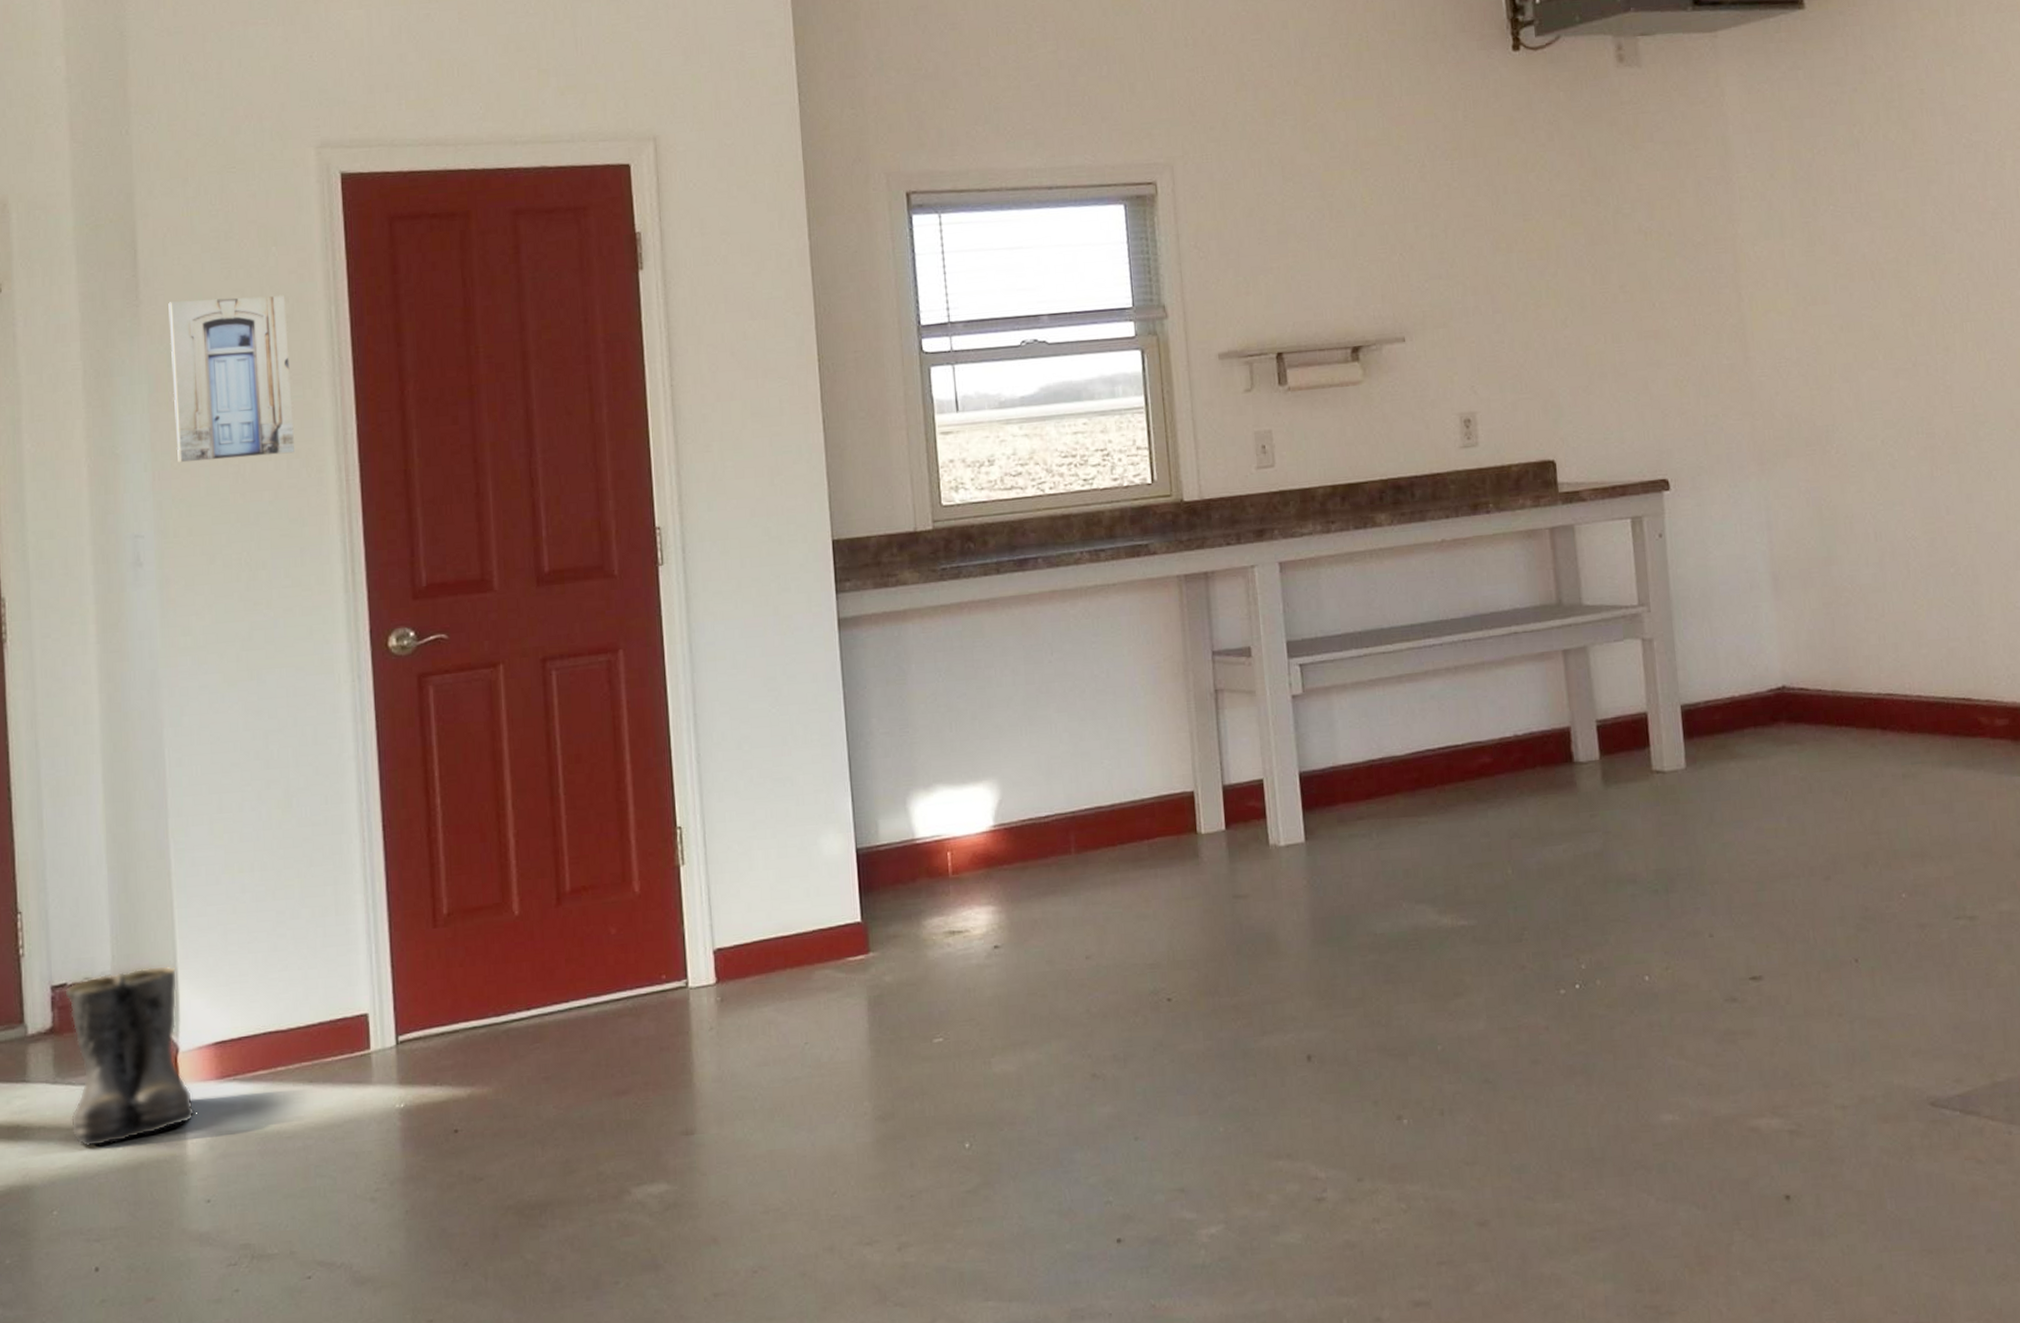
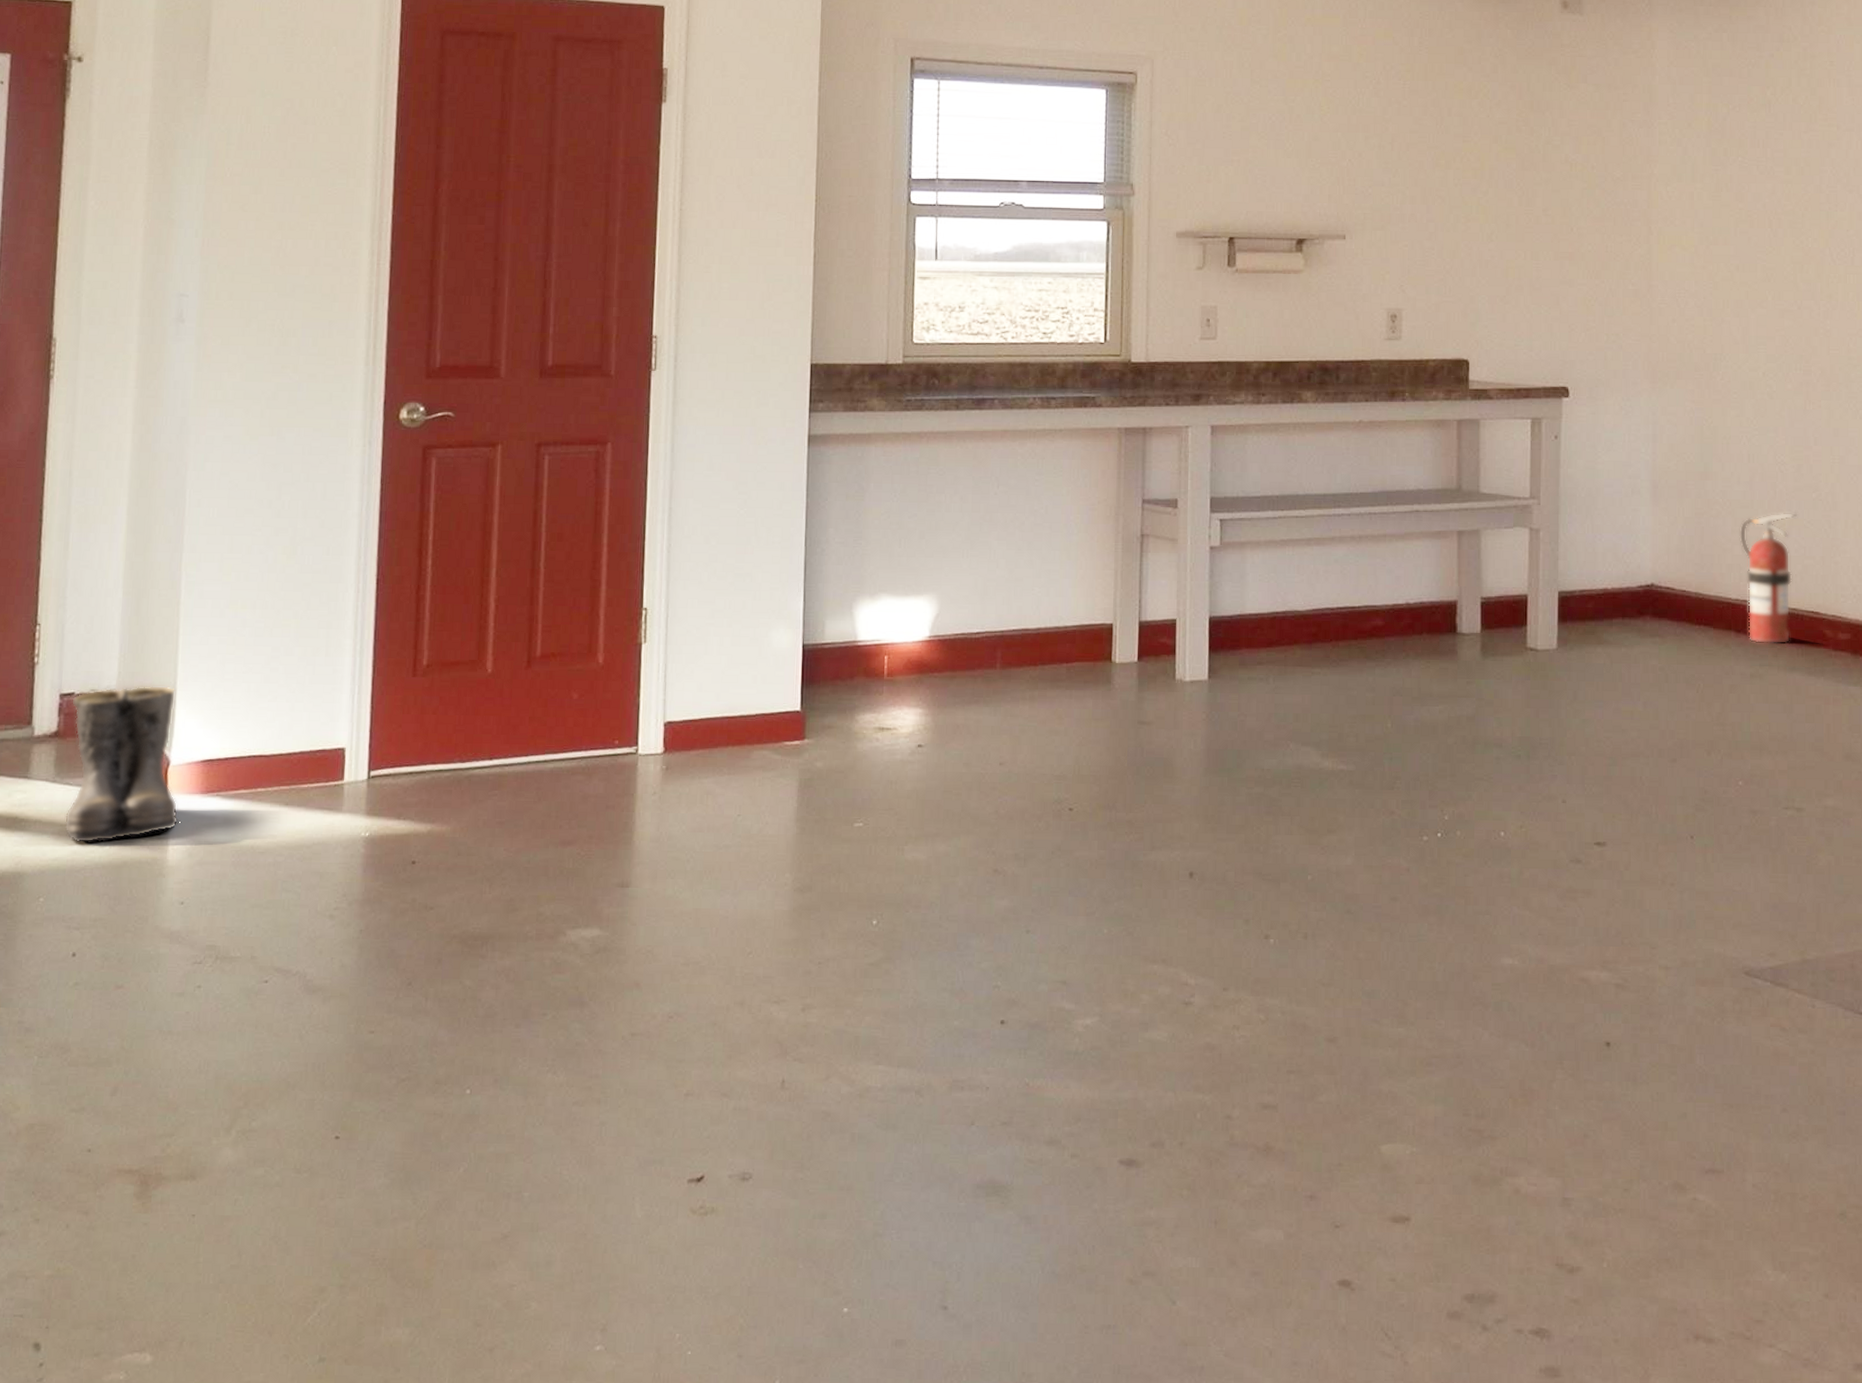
wall art: present [168,295,294,463] -> none [226,87,340,235]
fire extinguisher: none [1873,591,1943,740] -> present [1739,512,1798,645]

